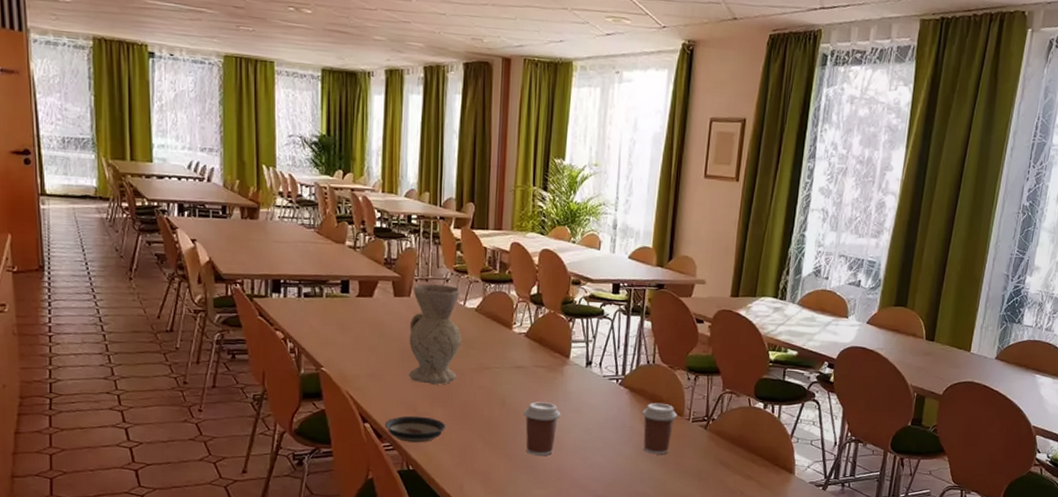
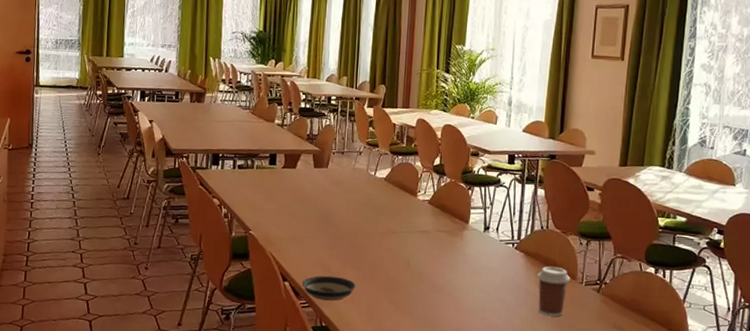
vase: present [409,284,462,385] -> none [325,156,372,247]
coffee cup: present [523,401,561,455] -> none [426,264,461,315]

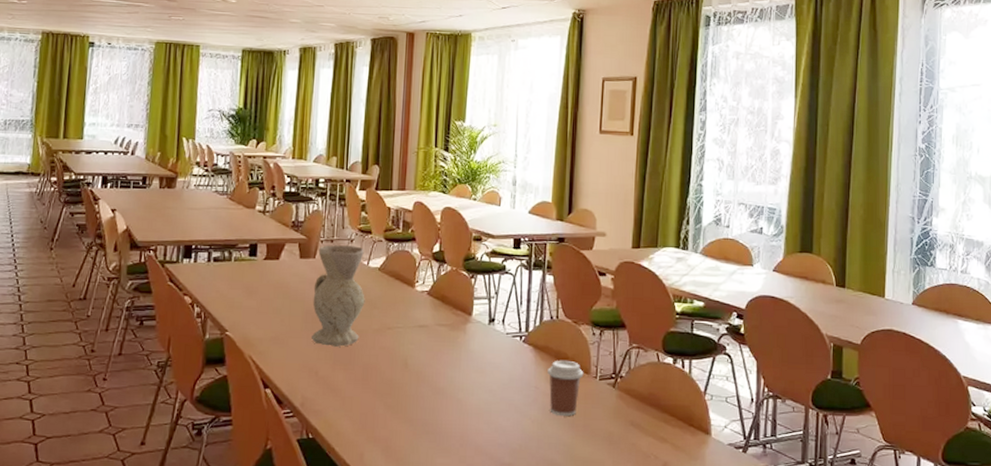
saucer: present [301,275,357,301] -> none [285,380,348,409]
vase: none [325,156,372,247] -> present [312,245,365,347]

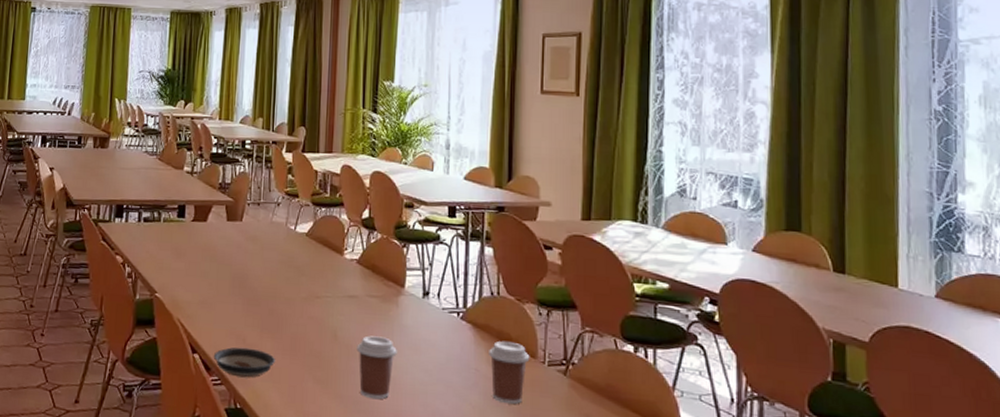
saucer: none [285,380,348,409] -> present [213,347,276,378]
vase: present [312,245,365,347] -> none [239,208,293,314]
coffee cup: none [426,362,464,420] -> present [356,335,397,399]

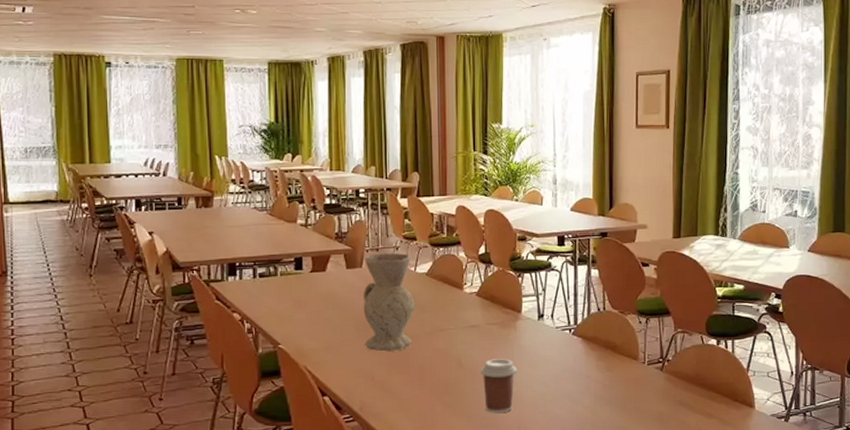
saucer: present [213,347,276,378] -> none [343,384,405,412]
vase: none [239,208,293,314] -> present [363,253,415,352]
coffee cup: present [489,341,530,404] -> none [598,348,633,401]

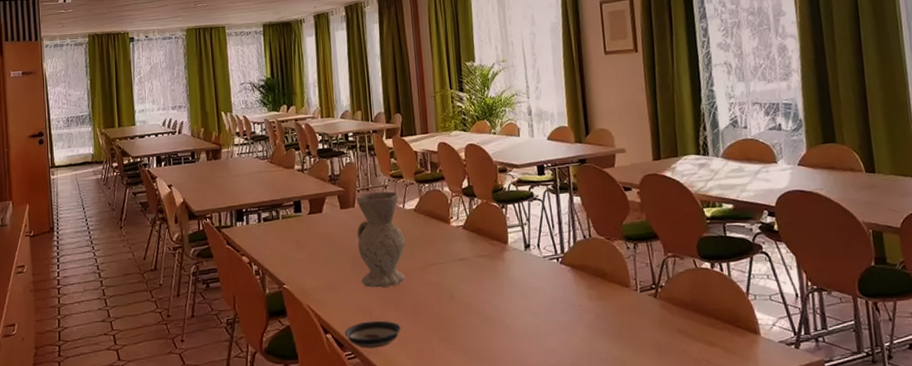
saucer: none [343,384,405,412] -> present [344,320,402,349]
coffee cup: present [480,358,517,413] -> none [472,290,509,347]

